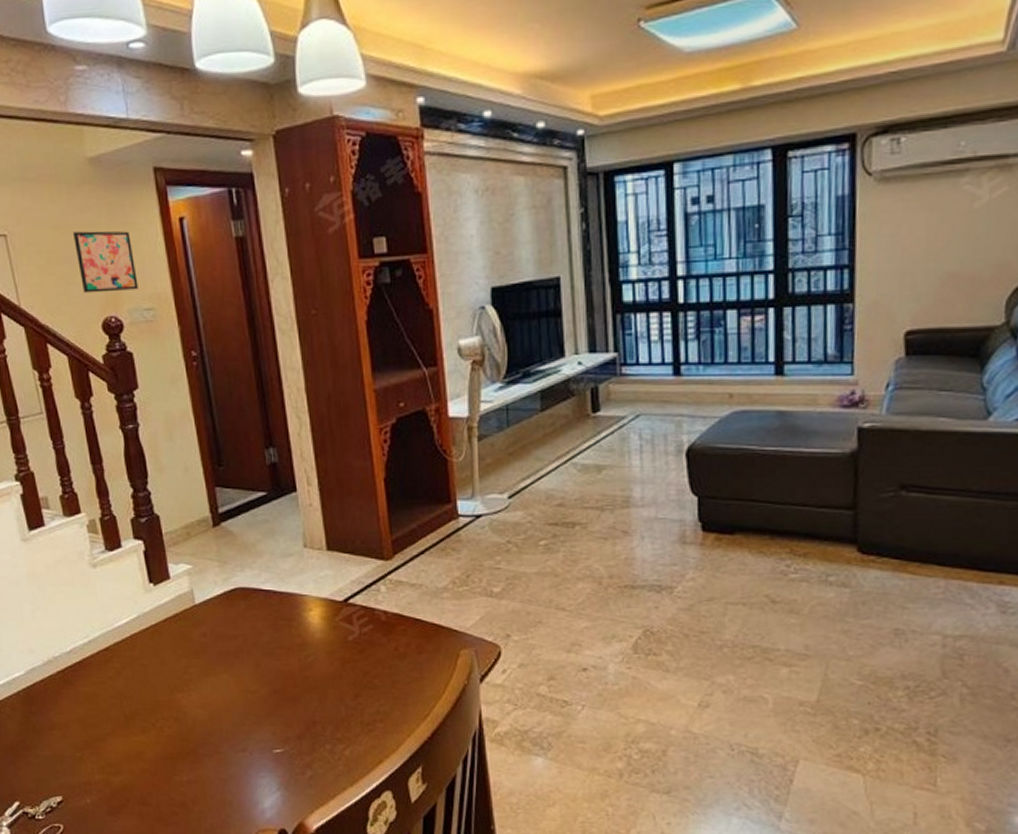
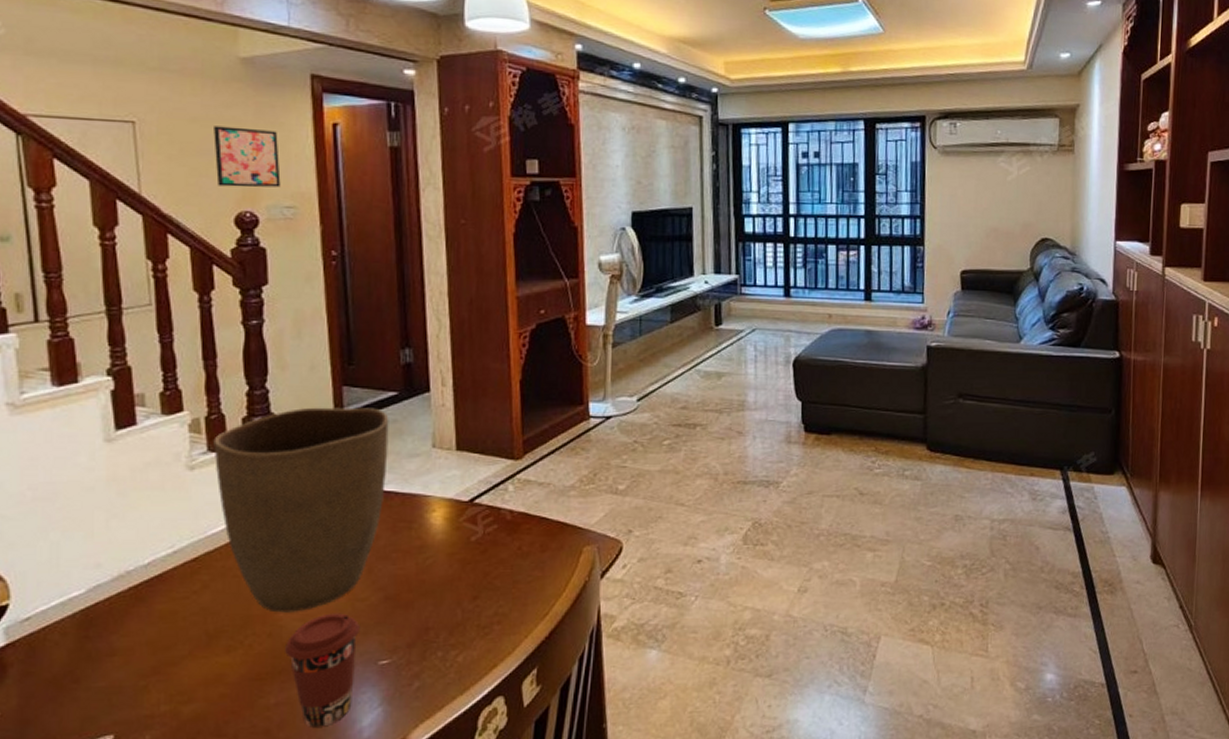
vase: none [109,508,264,701] -> present [213,407,389,613]
coffee cup: none [190,703,254,805] -> present [285,613,361,728]

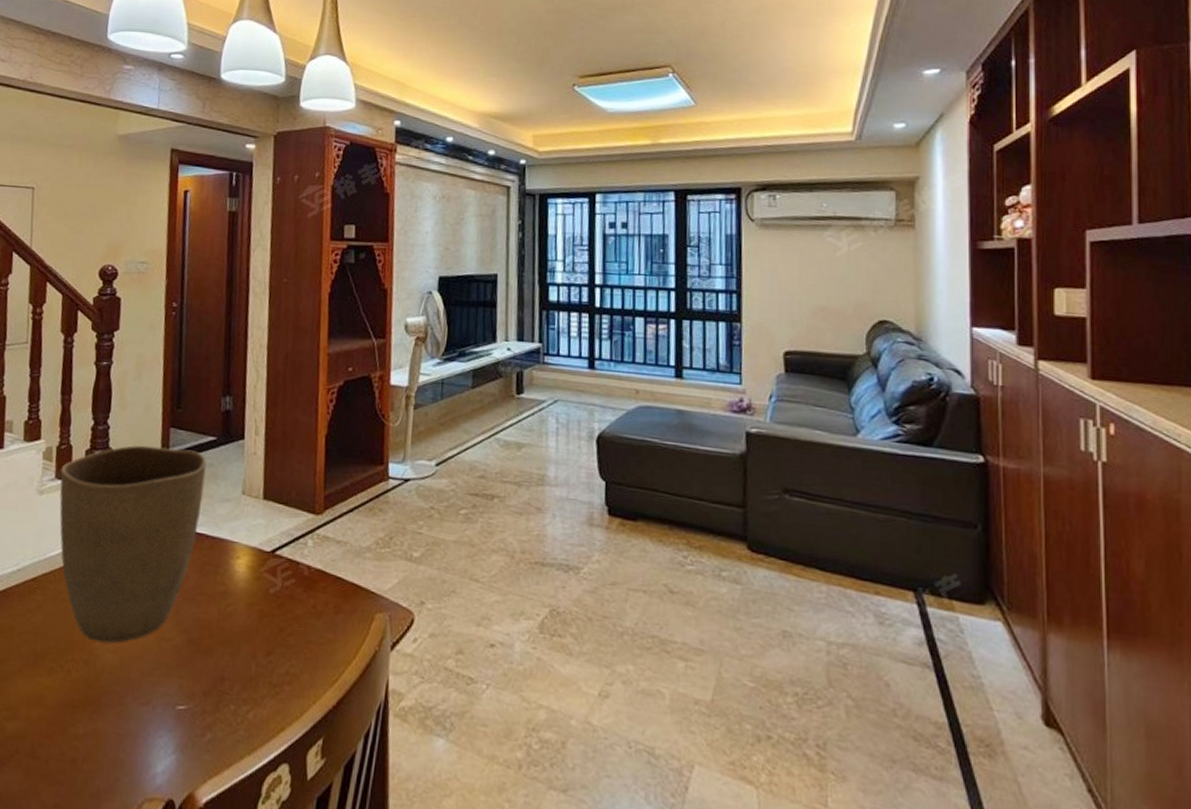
wall art: present [213,126,281,188] -> none [89,192,140,245]
coffee cup: present [285,613,361,728] -> none [97,649,164,766]

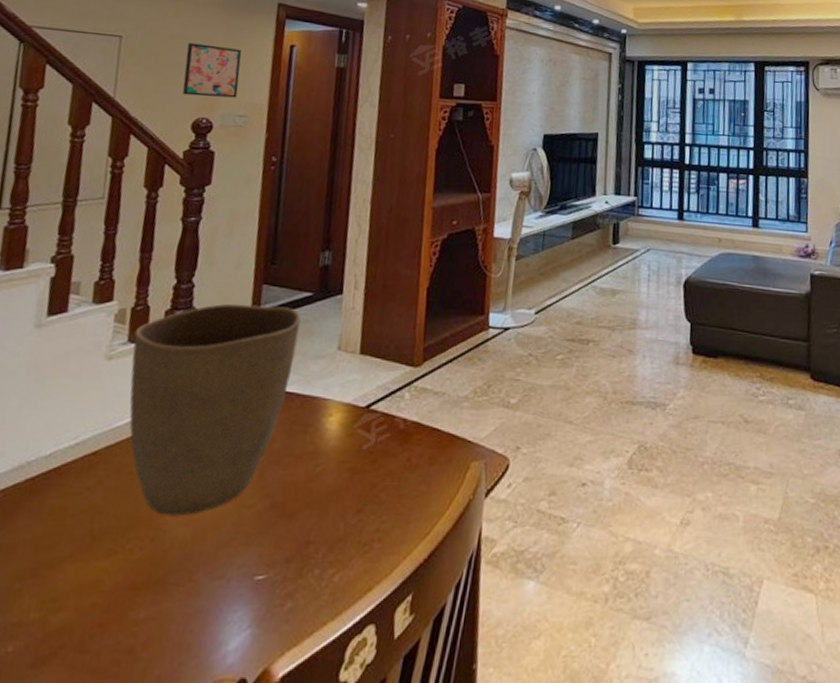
wall art: none [89,192,140,245] -> present [182,42,242,98]

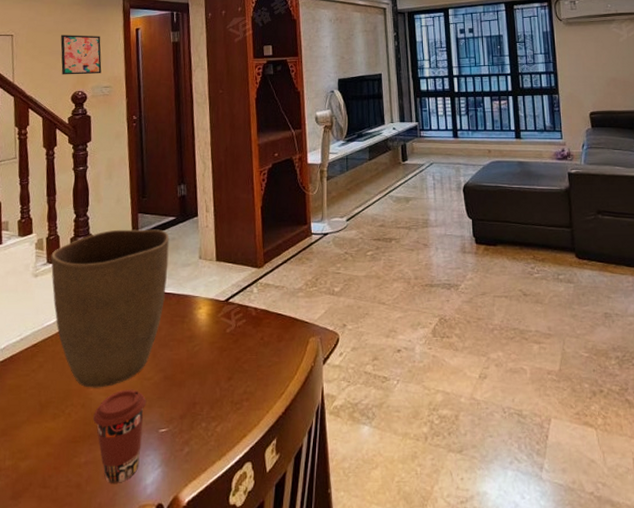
coffee cup: none [164,519,243,649] -> present [93,389,147,483]

